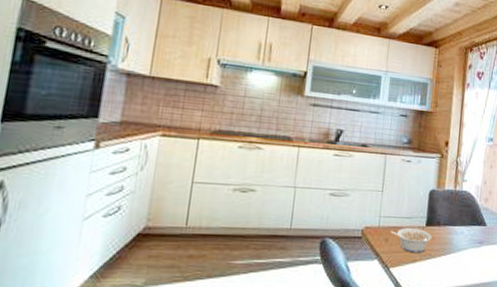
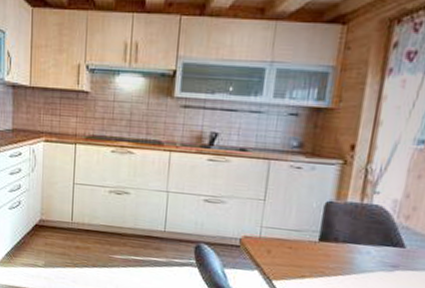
legume: present [391,227,432,254] -> none [274,240,327,270]

